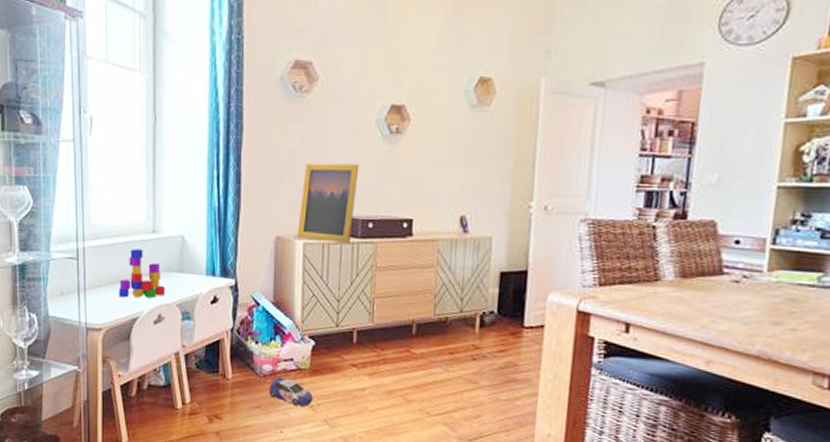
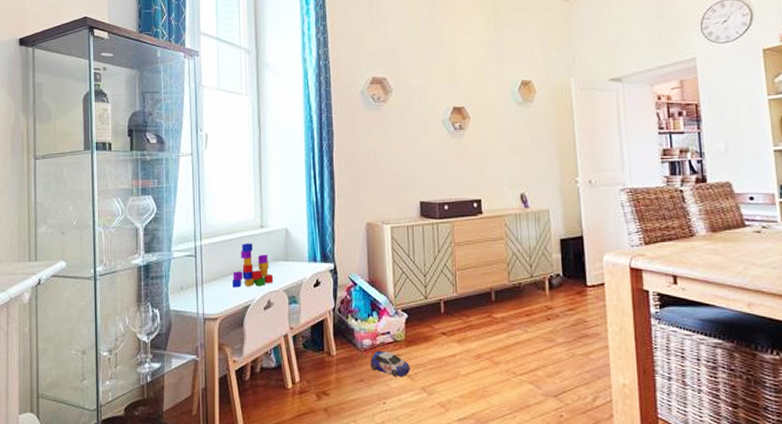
picture frame: present [297,163,360,243] -> none [384,157,432,224]

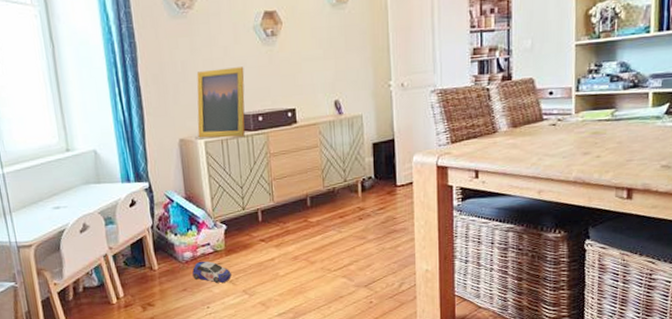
toy blocks: present [232,243,274,288] -> none [42,168,87,214]
picture frame: none [384,157,432,224] -> present [196,67,245,138]

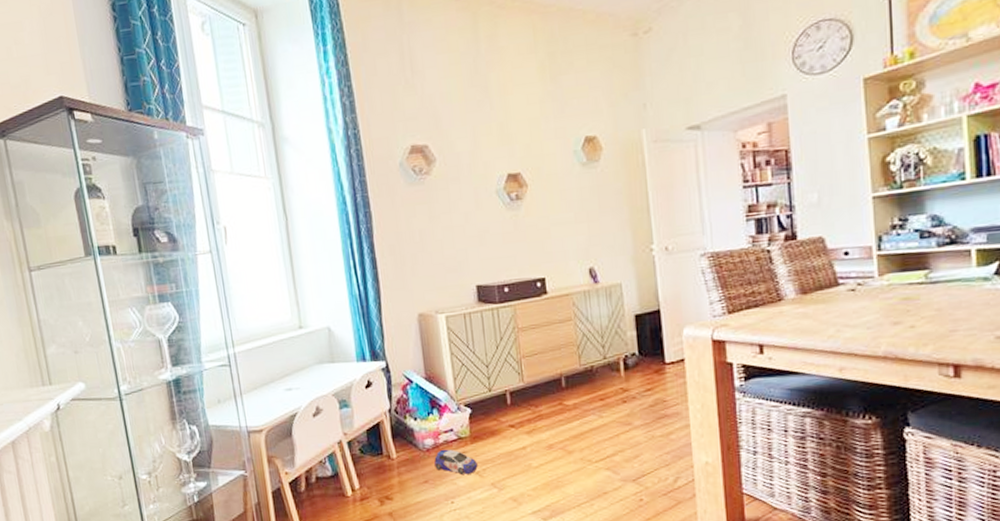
picture frame: present [196,67,245,138] -> none [436,234,490,313]

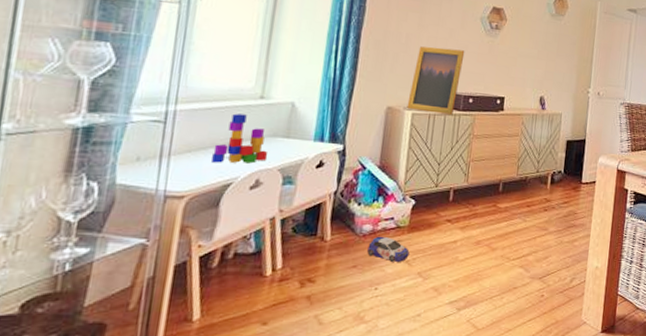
toy blocks: none [273,346,321,396] -> present [212,113,268,164]
picture frame: none [436,234,490,313] -> present [406,46,465,115]

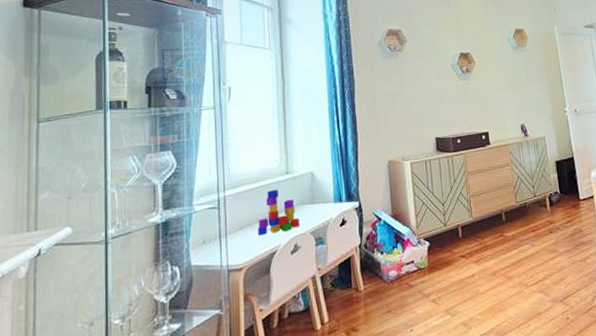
toy car: present [367,236,410,262] -> none [397,279,434,303]
picture frame: present [406,46,465,115] -> none [404,97,446,160]

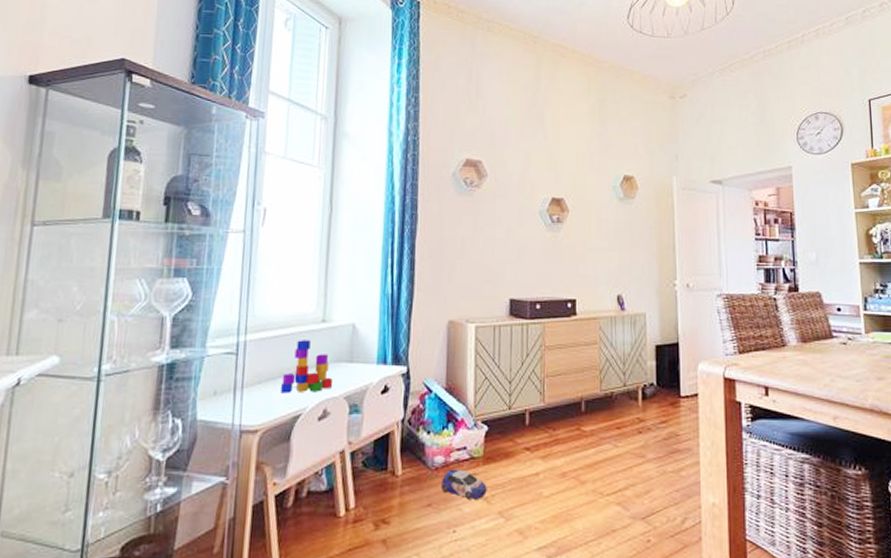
toy car: none [397,279,434,303] -> present [441,469,487,499]

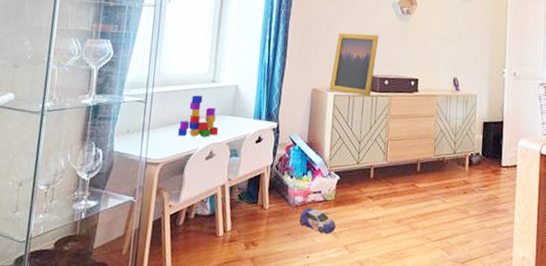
picture frame: none [469,250,526,324] -> present [329,33,379,96]

